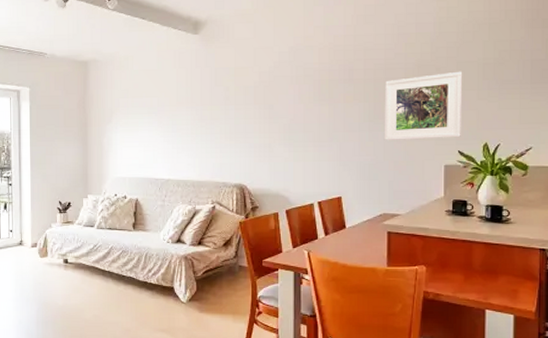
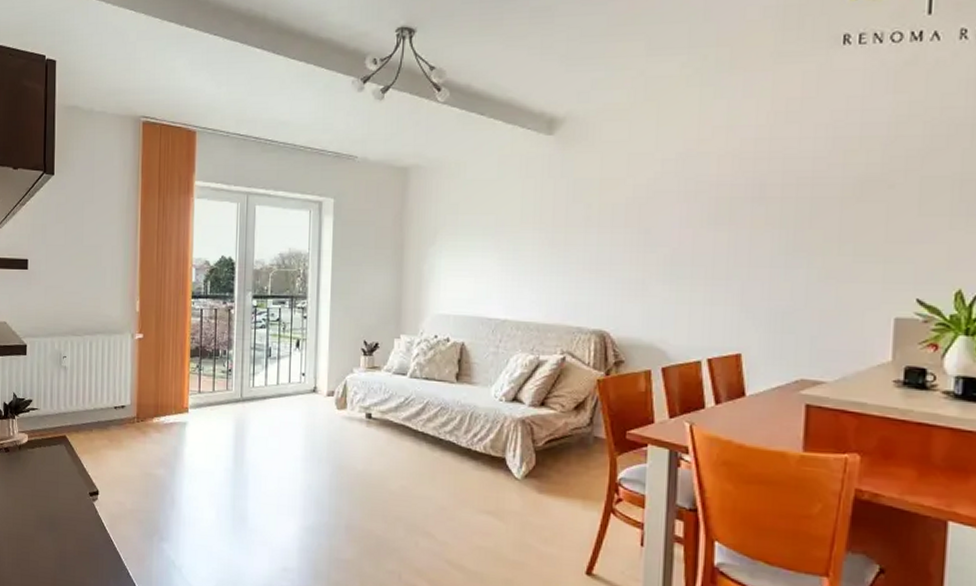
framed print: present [384,71,463,140] -> none [806,189,929,282]

